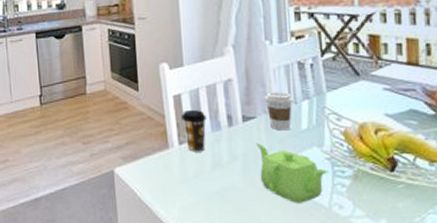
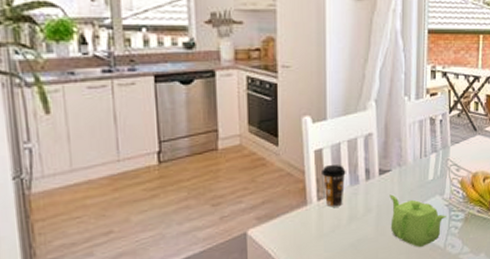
coffee cup: present [264,92,294,131] -> none [399,145,424,182]

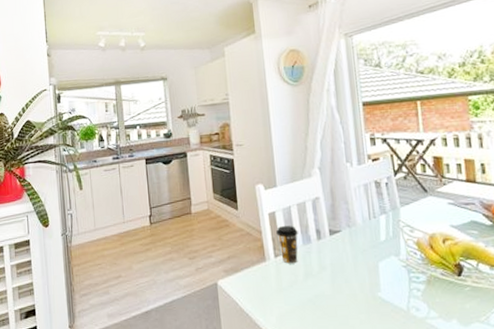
teapot: present [389,194,446,247] -> none [342,254,406,307]

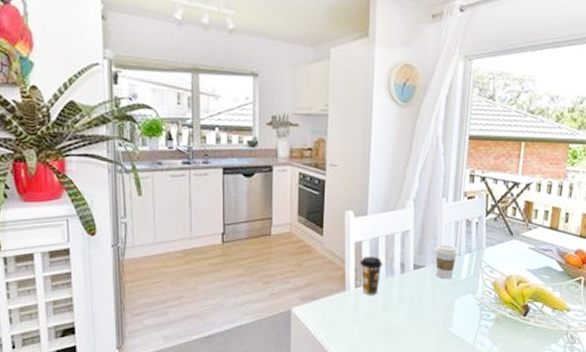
coffee cup: none [347,207,373,243] -> present [434,245,458,279]

